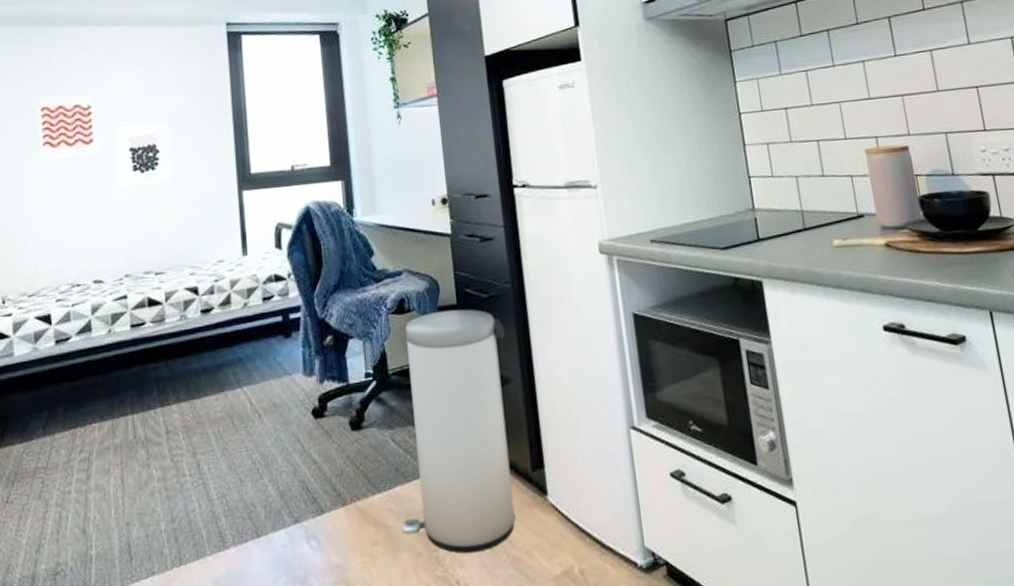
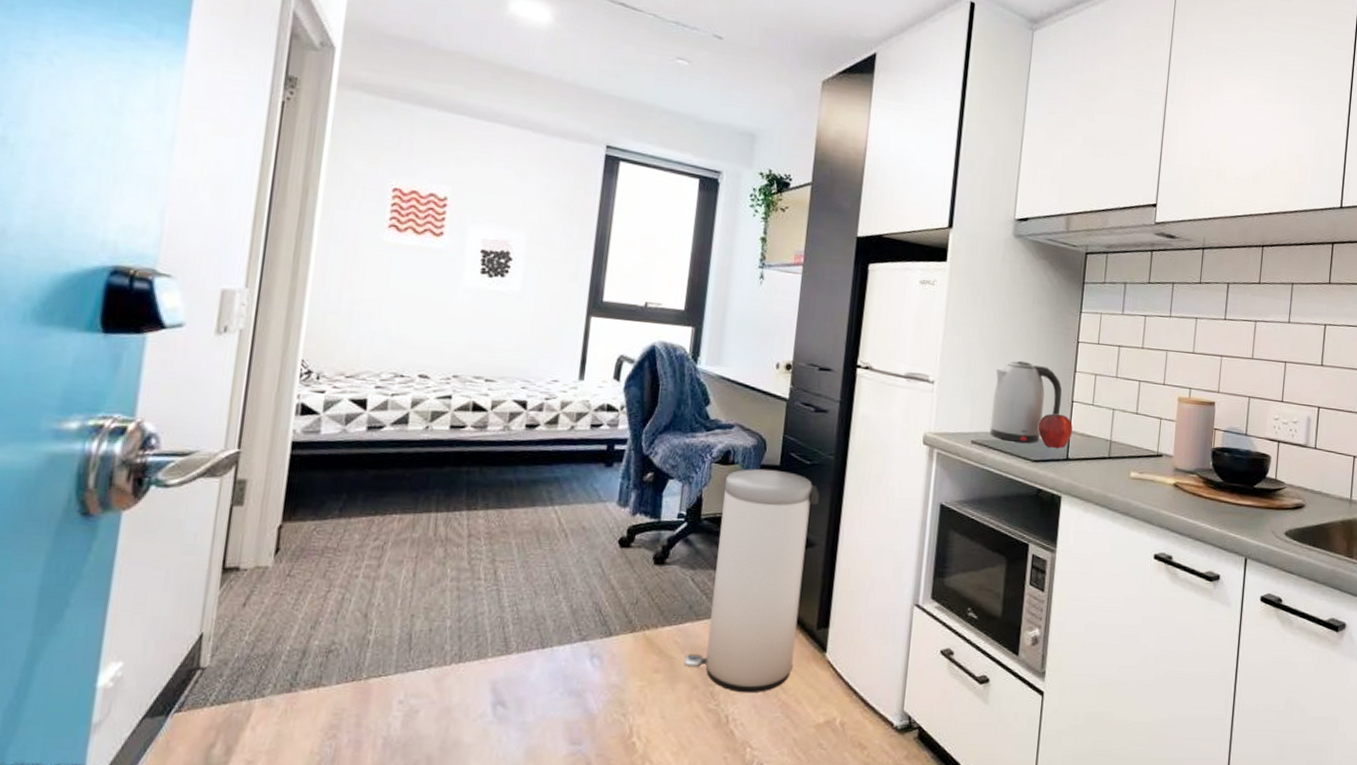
kettle: none [658,145,739,233] -> present [989,360,1063,443]
apple: none [718,192,757,232] -> present [1038,413,1073,449]

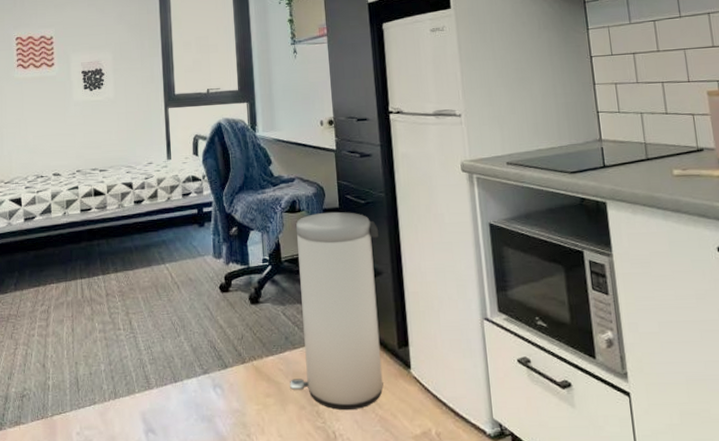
kettle: present [989,360,1063,443] -> none [516,82,588,158]
apple: present [1038,413,1073,449] -> none [568,125,604,159]

